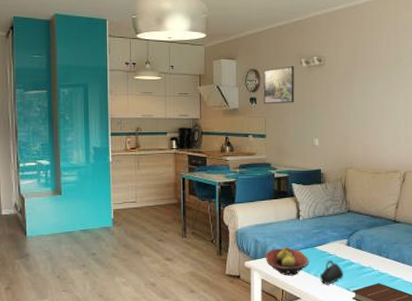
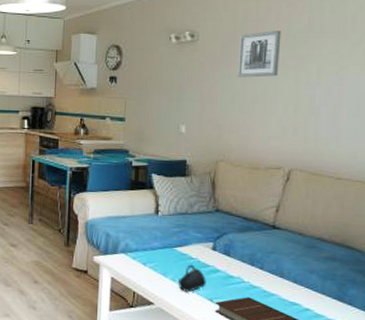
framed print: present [263,65,295,104] -> none [124,41,162,85]
fruit bowl: present [265,246,309,276] -> none [116,243,167,278]
wall art: none [358,55,392,95] -> present [237,30,282,78]

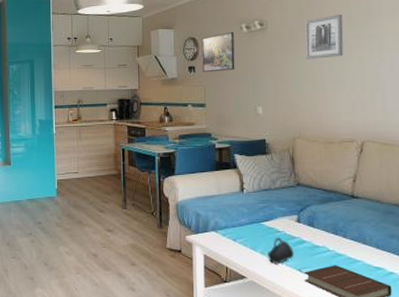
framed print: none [124,41,162,85] -> present [201,31,235,73]

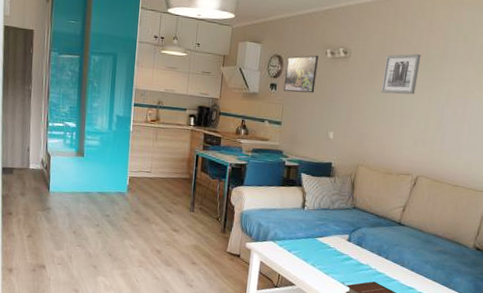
mug: present [267,237,294,264] -> none [316,252,341,276]

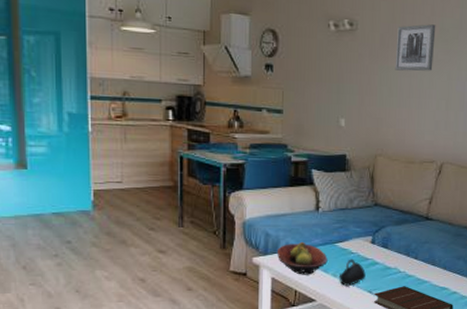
fruit bowl: none [266,233,309,263] -> present [276,241,328,275]
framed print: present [283,55,319,94] -> none [281,28,320,74]
mug: none [316,252,341,276] -> present [338,259,366,286]

